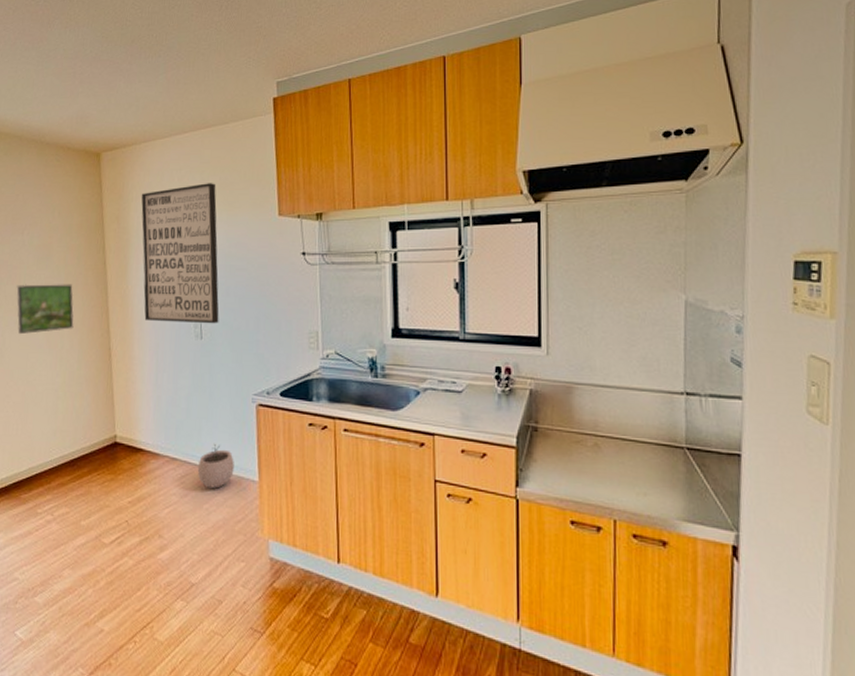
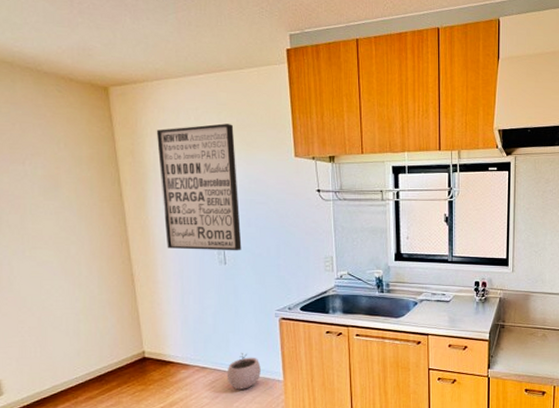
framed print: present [16,284,74,335] -> none [22,214,91,263]

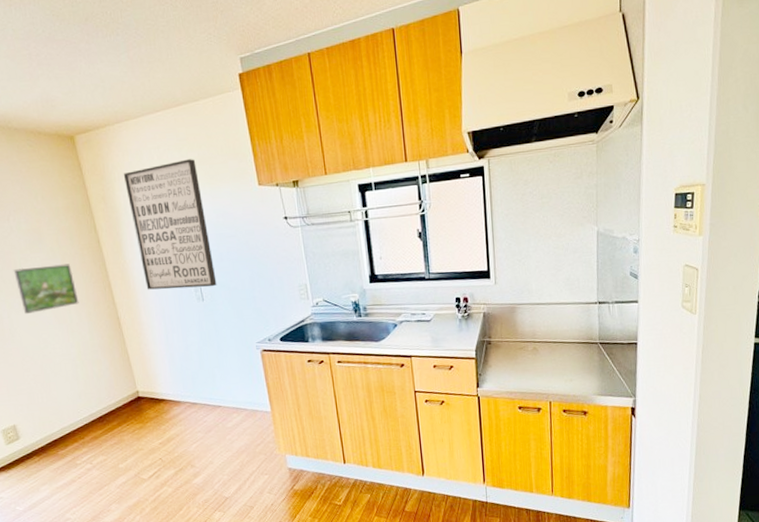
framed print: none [22,214,91,263] -> present [13,264,79,315]
plant pot: present [226,353,261,390] -> none [216,387,249,423]

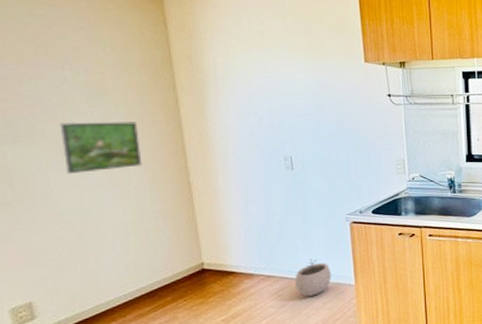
wall art: present [123,159,217,290] -> none [216,29,310,157]
plant pot: none [216,387,249,423] -> present [294,259,331,297]

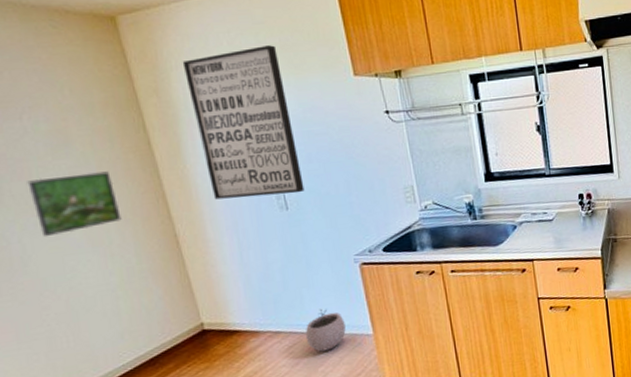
wall art: none [216,29,310,157] -> present [182,45,305,200]

